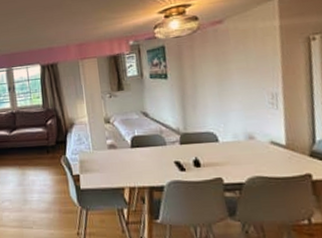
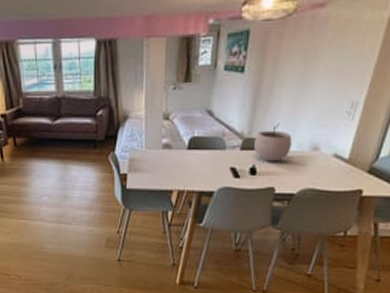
plant pot: none [191,117,228,154] -> present [254,123,292,162]

